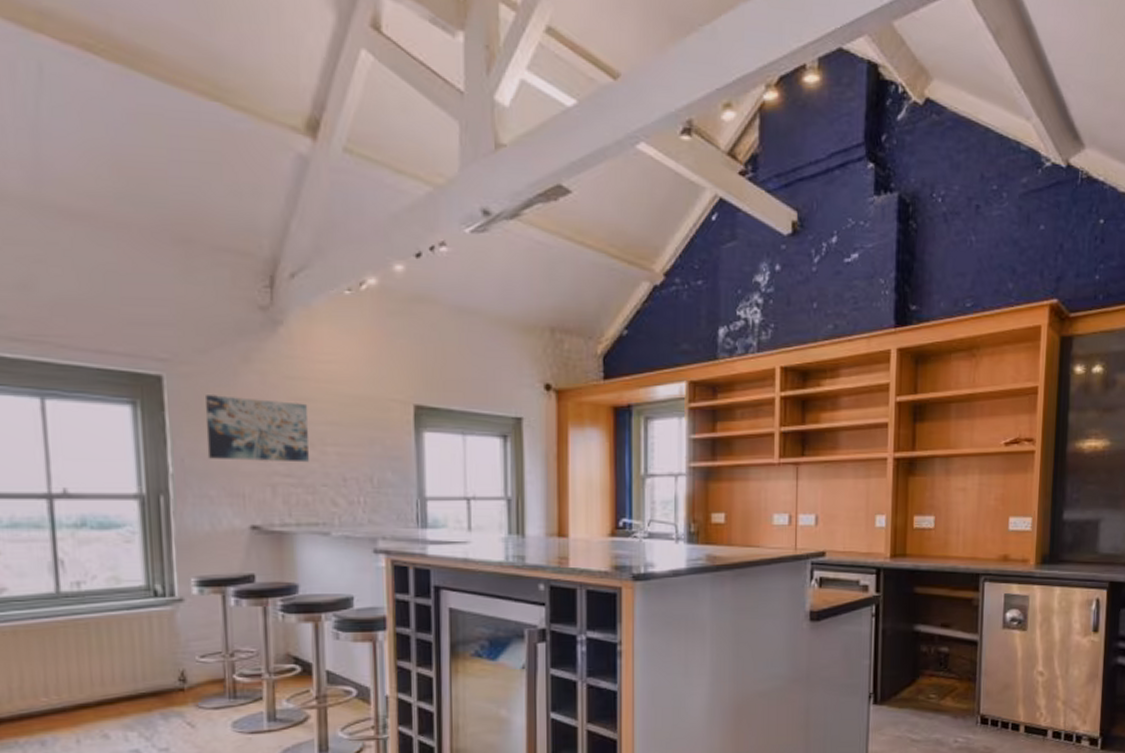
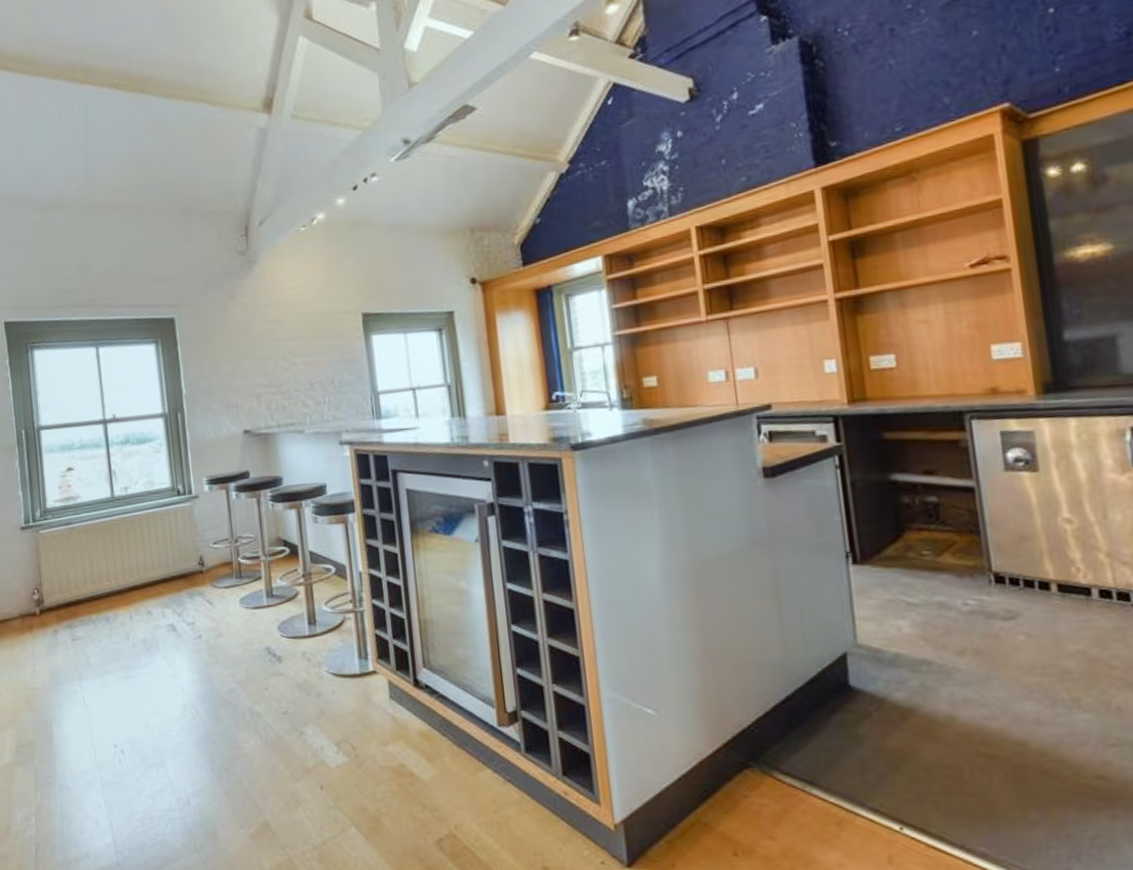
wall art: present [205,395,309,463] -> none [205,324,283,379]

